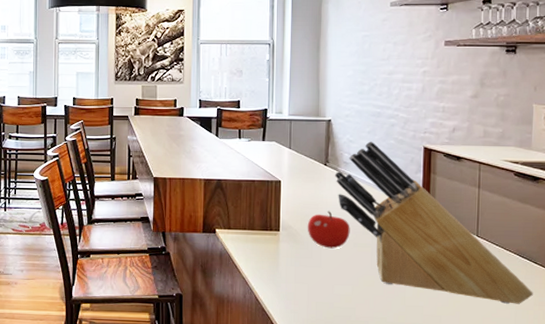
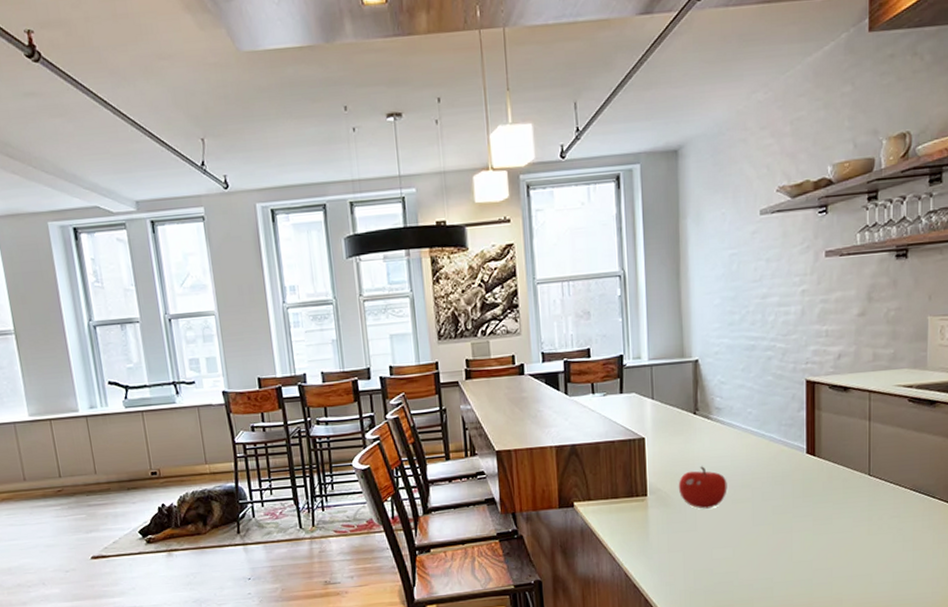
knife block: present [335,141,533,304] -> none [706,380,932,546]

